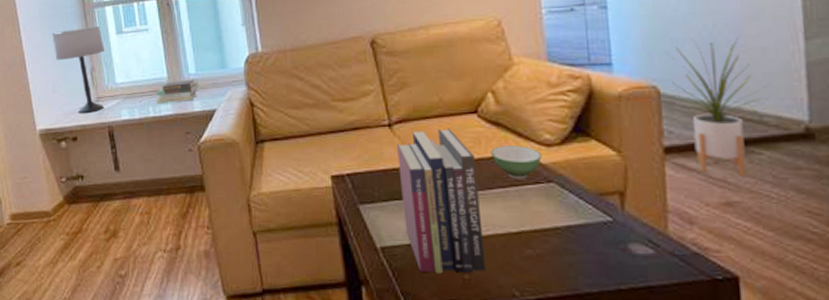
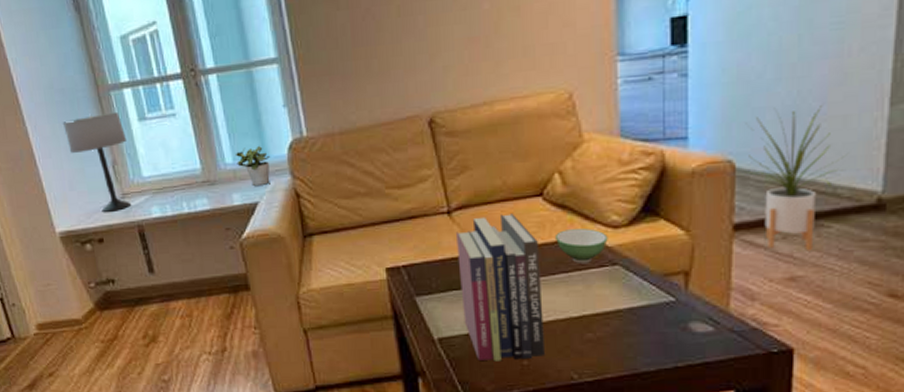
books: present [156,79,199,105] -> none [190,169,238,200]
potted plant: none [198,58,229,94] -> present [236,145,271,186]

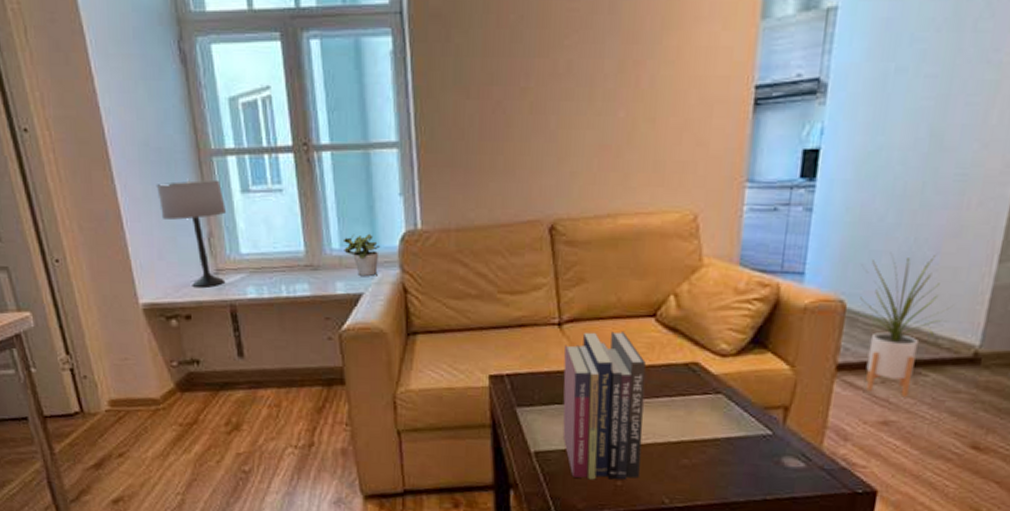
bowl: present [554,228,608,263] -> none [662,352,715,389]

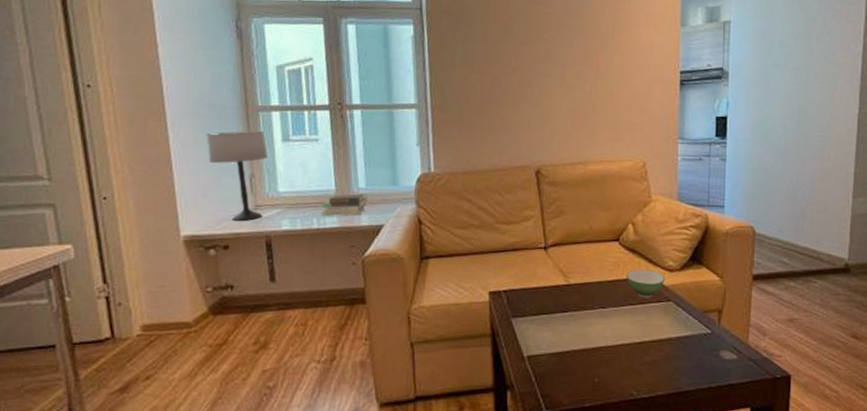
books: none [290,255,344,284] -> present [321,193,368,217]
potted plant: present [344,233,381,276] -> none [369,175,401,210]
books: present [562,331,647,480] -> none [549,253,614,378]
bowl: none [662,352,715,389] -> present [625,269,665,298]
house plant: present [854,255,953,398] -> none [761,193,827,300]

